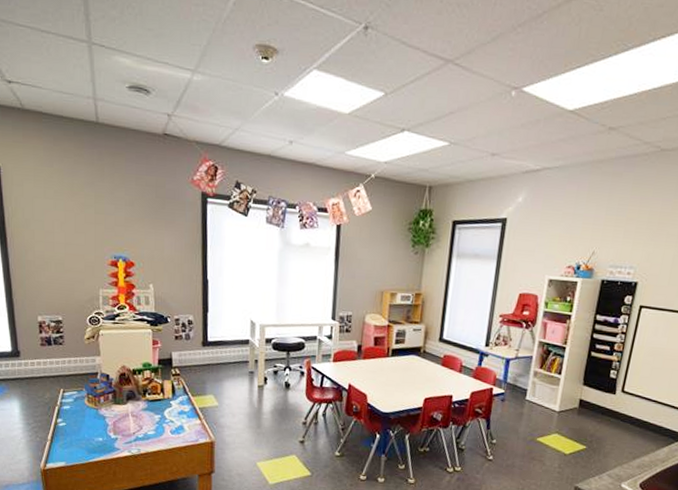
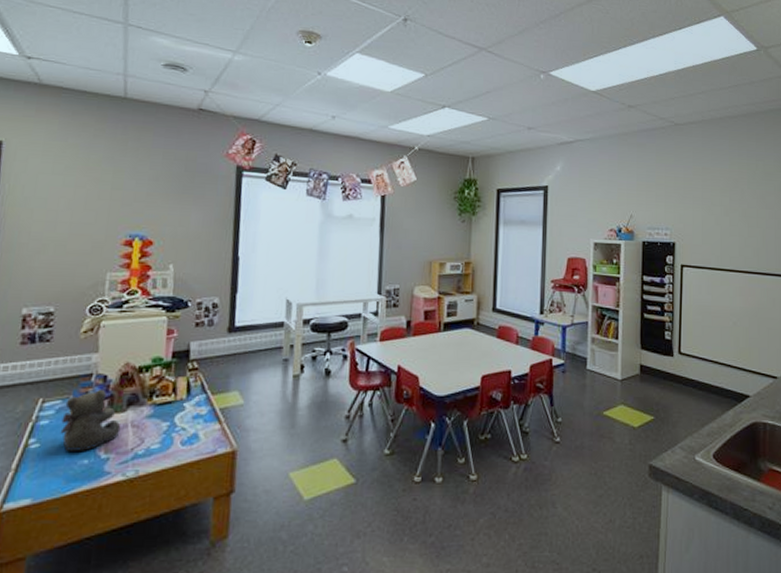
teddy bear: none [79,386,124,431] -> present [60,390,121,451]

